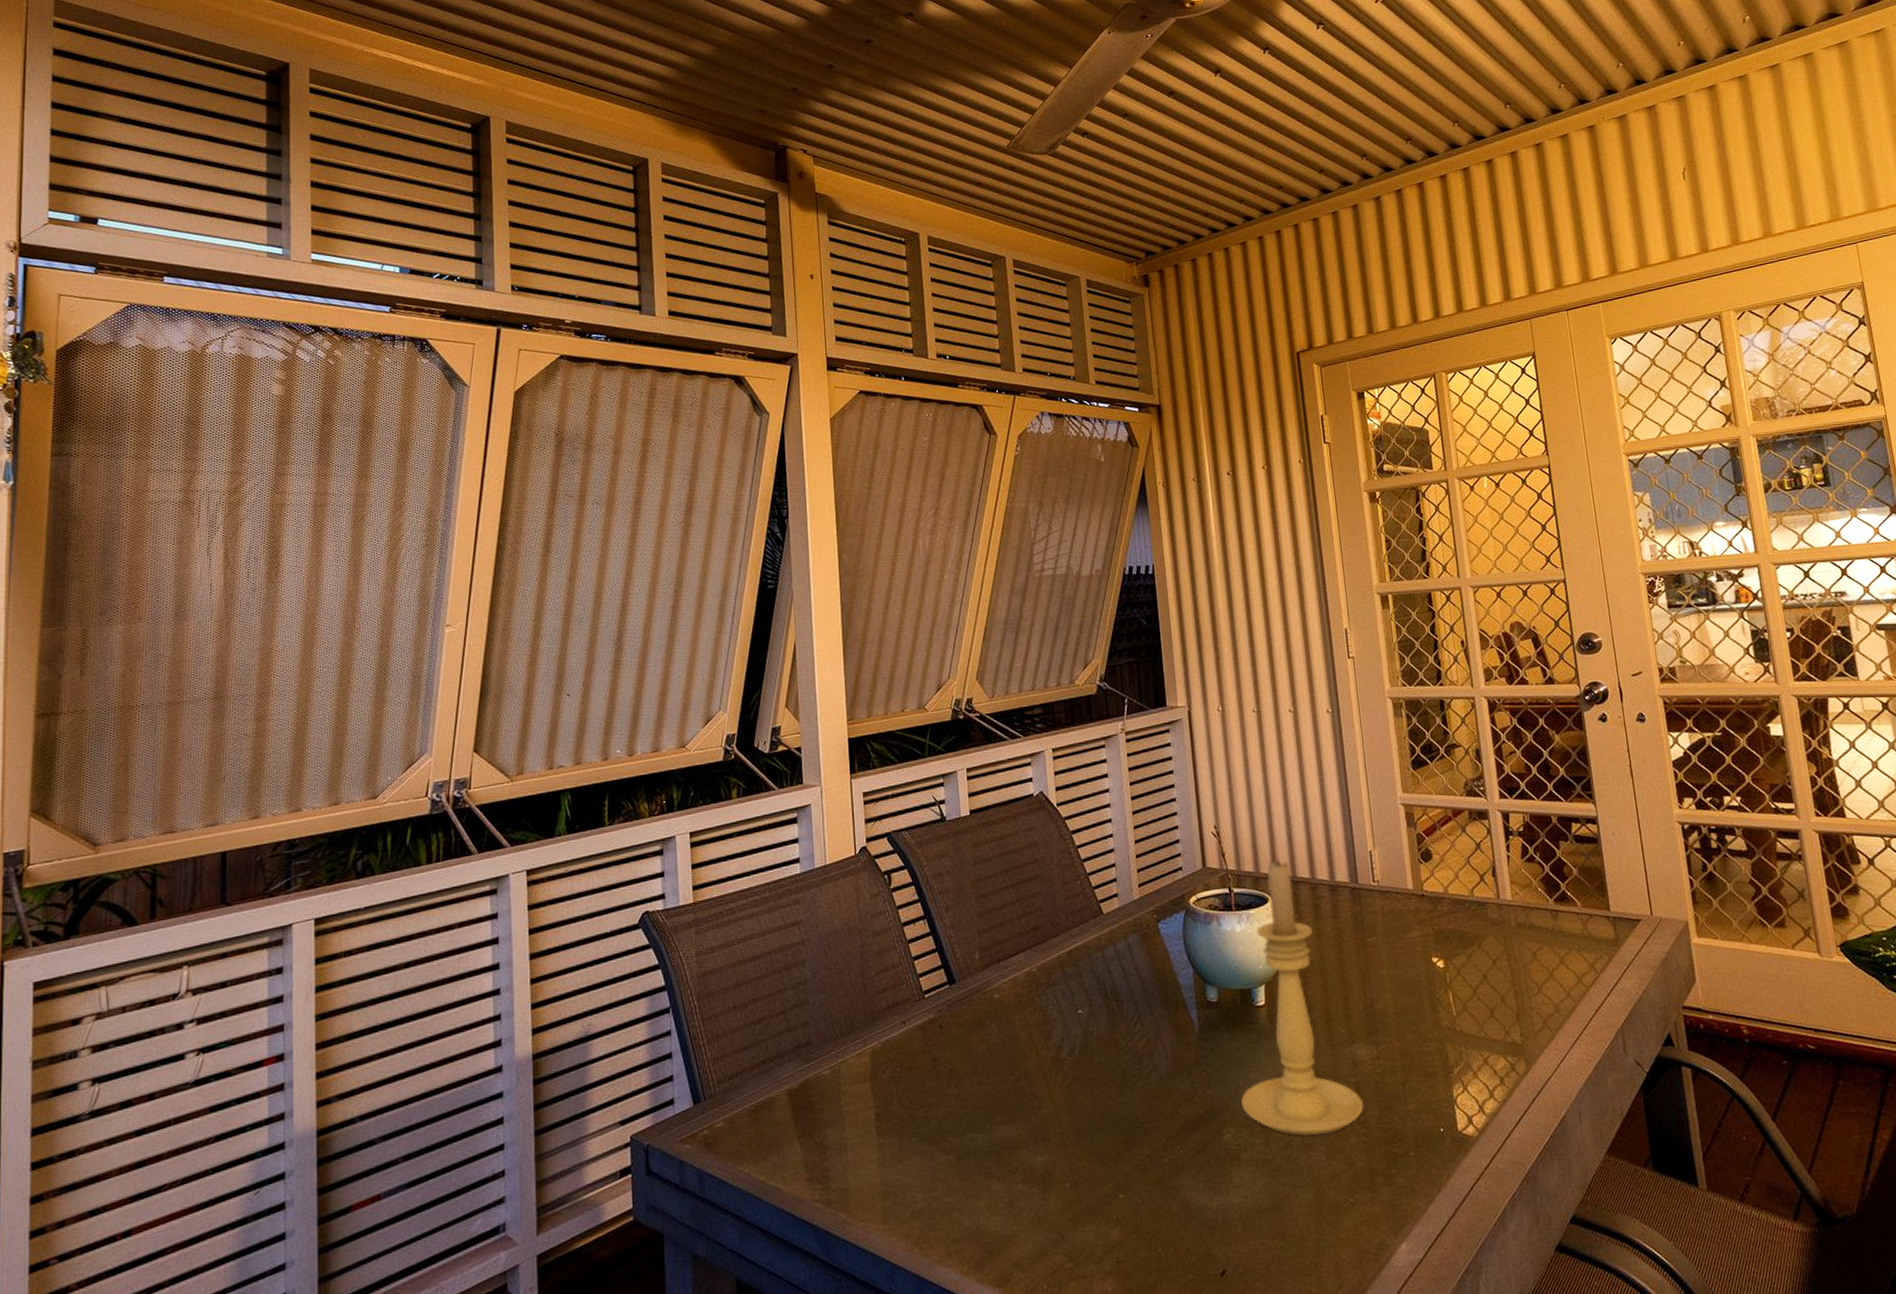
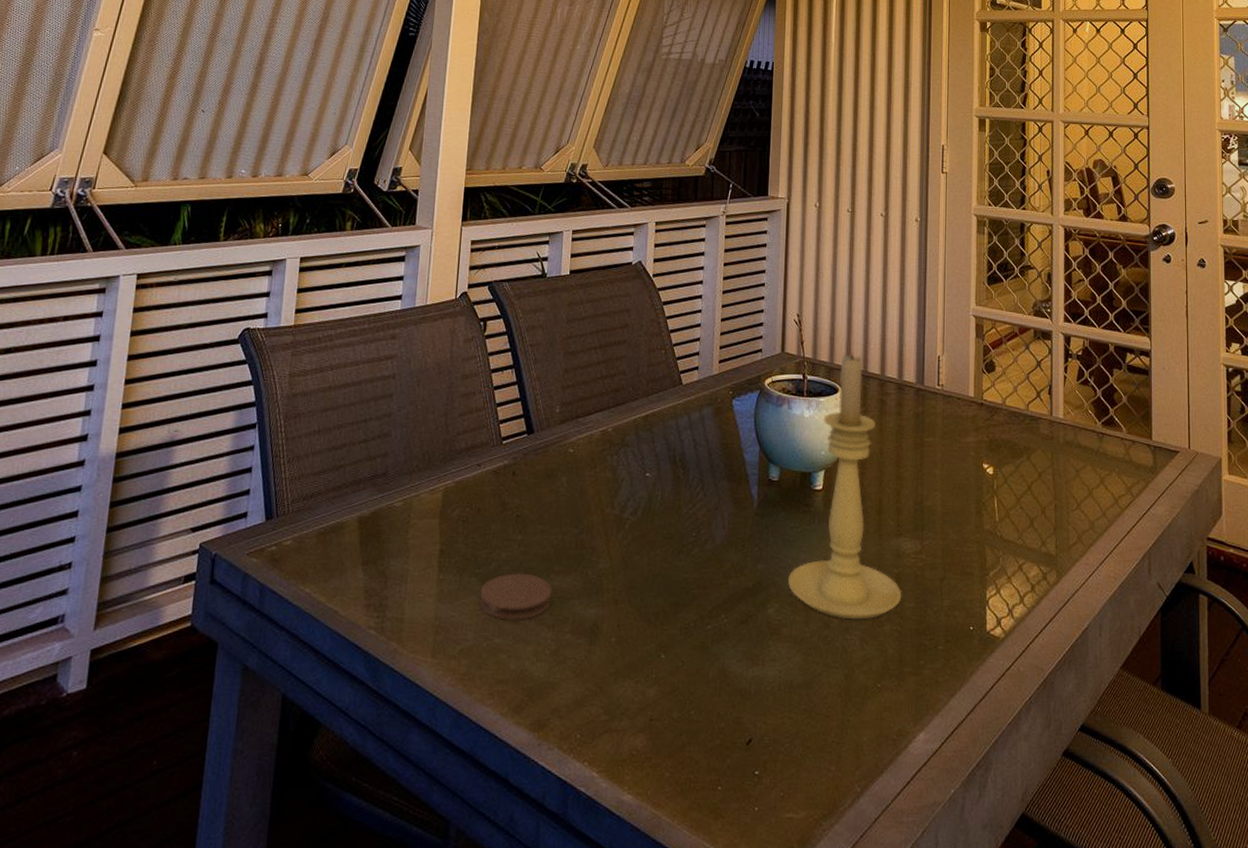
coaster: none [923,1127,998,1178] -> present [479,573,552,620]

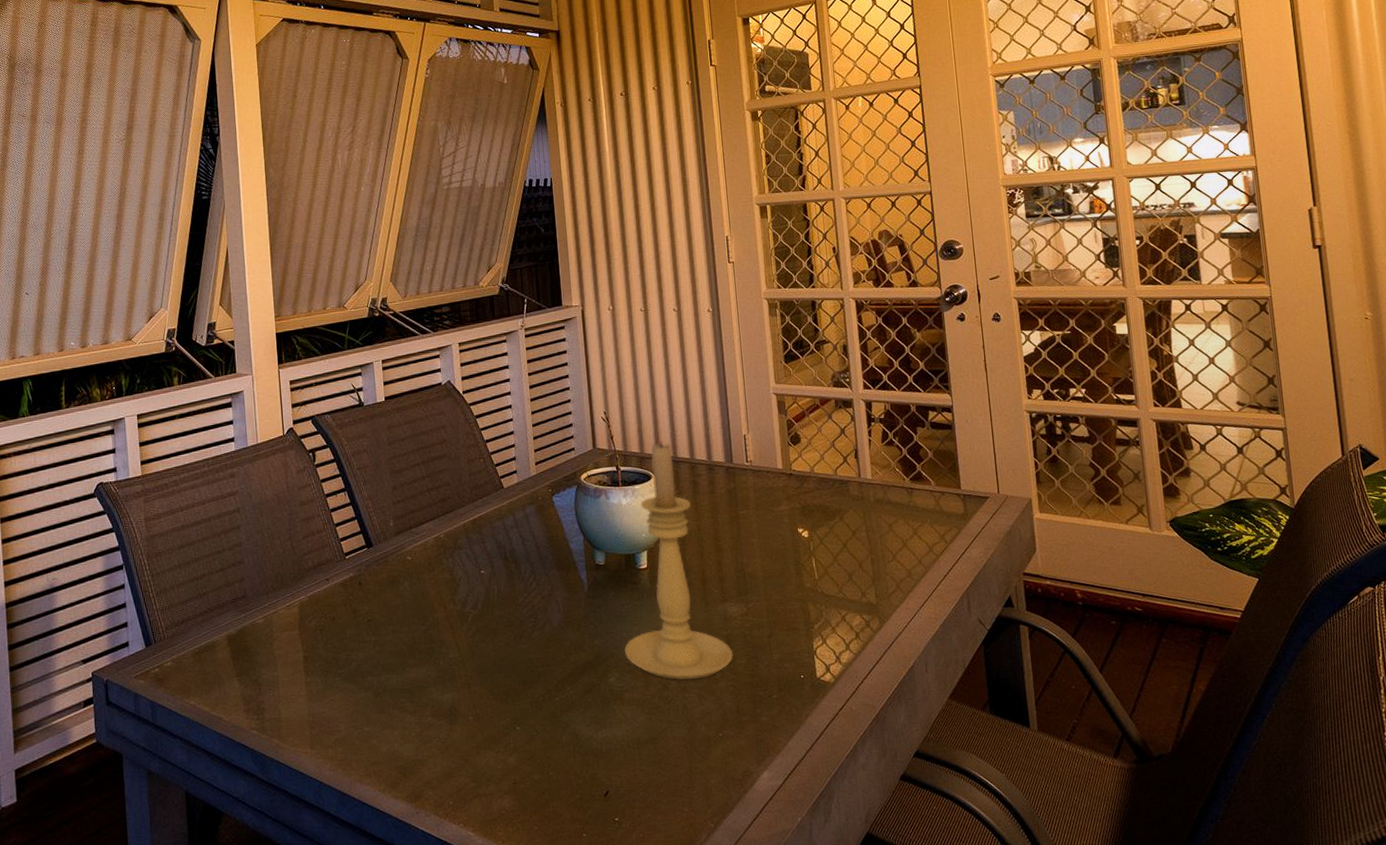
coaster: present [479,573,552,620] -> none [345,668,411,711]

